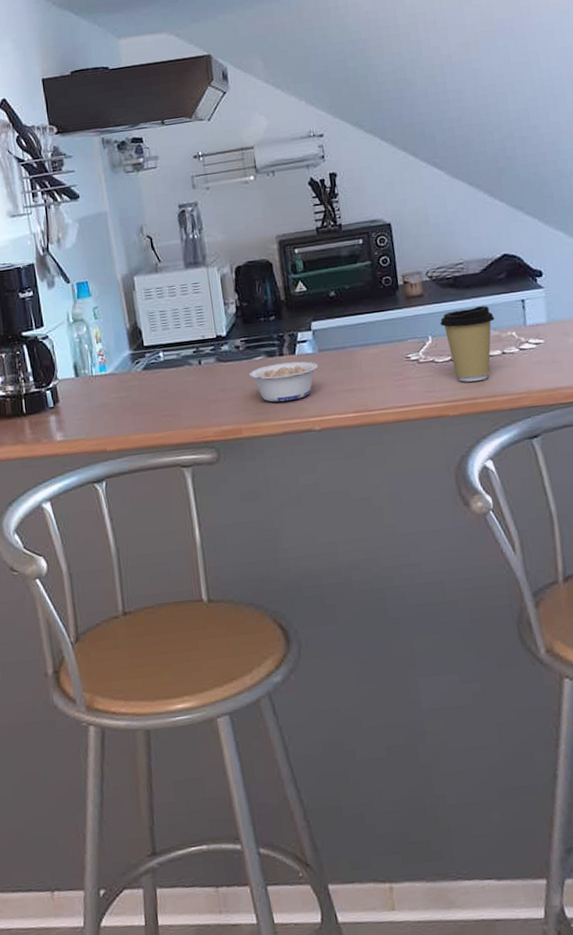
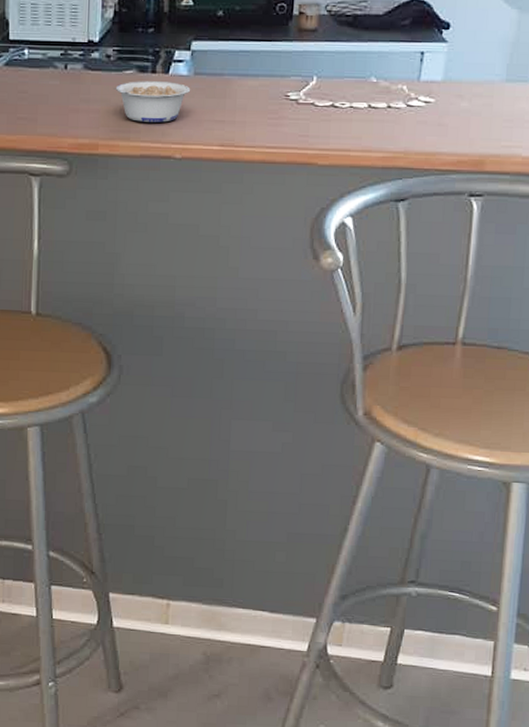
coffee cup: present [440,305,495,382] -> none [329,52,388,133]

